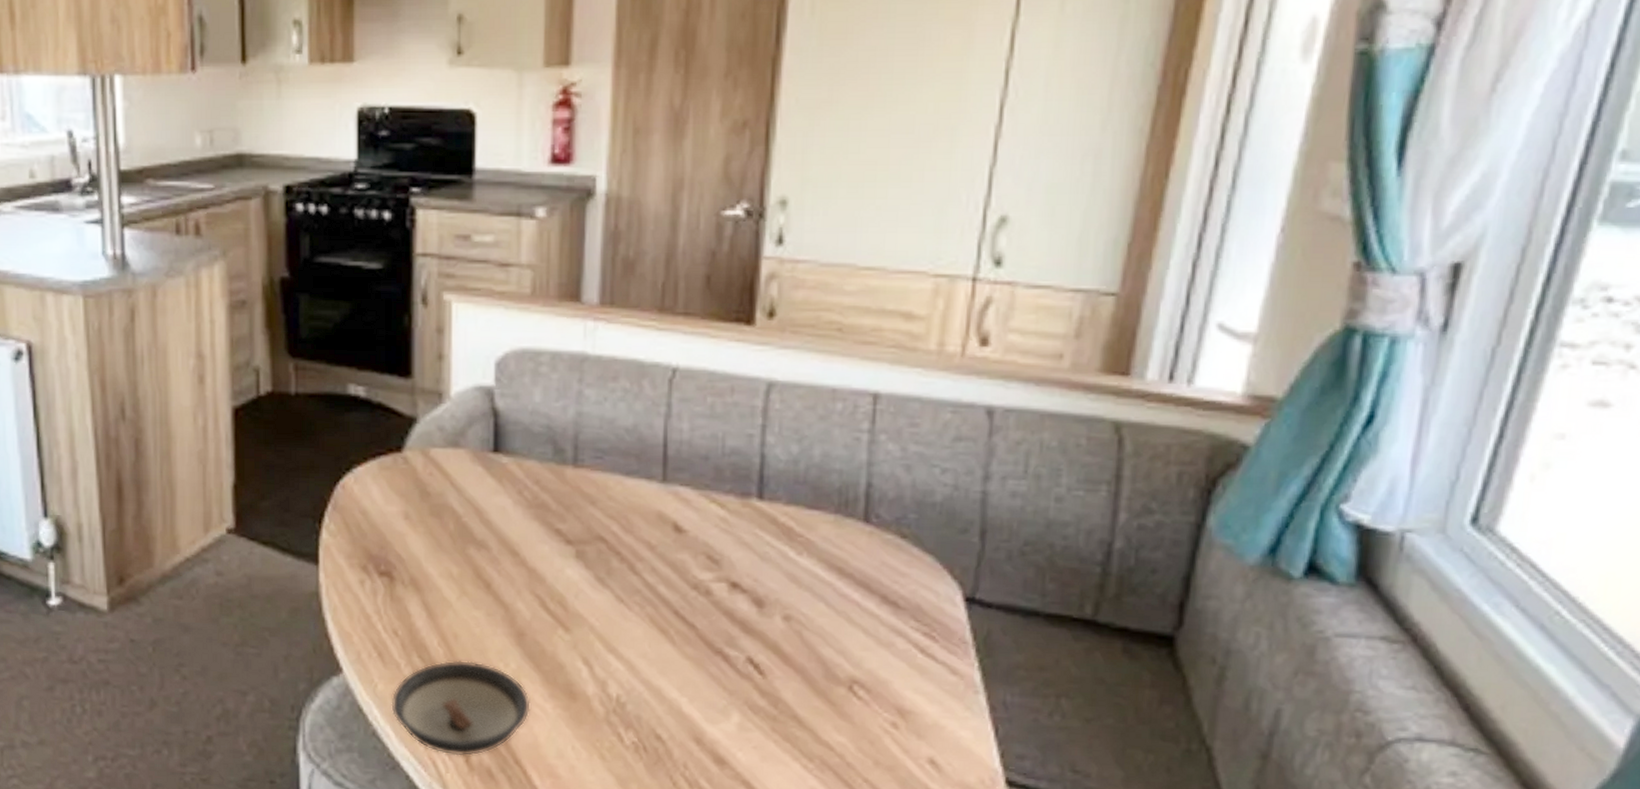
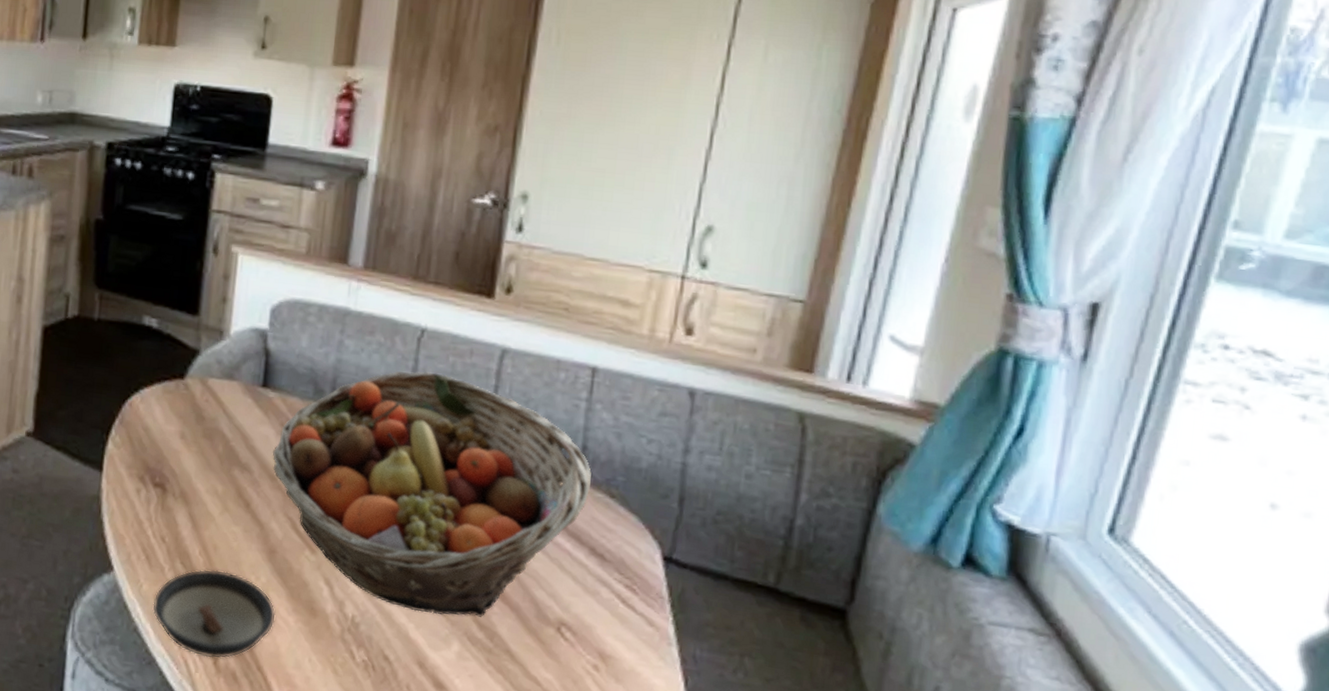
fruit basket: none [511,417,880,685] -> present [272,371,592,617]

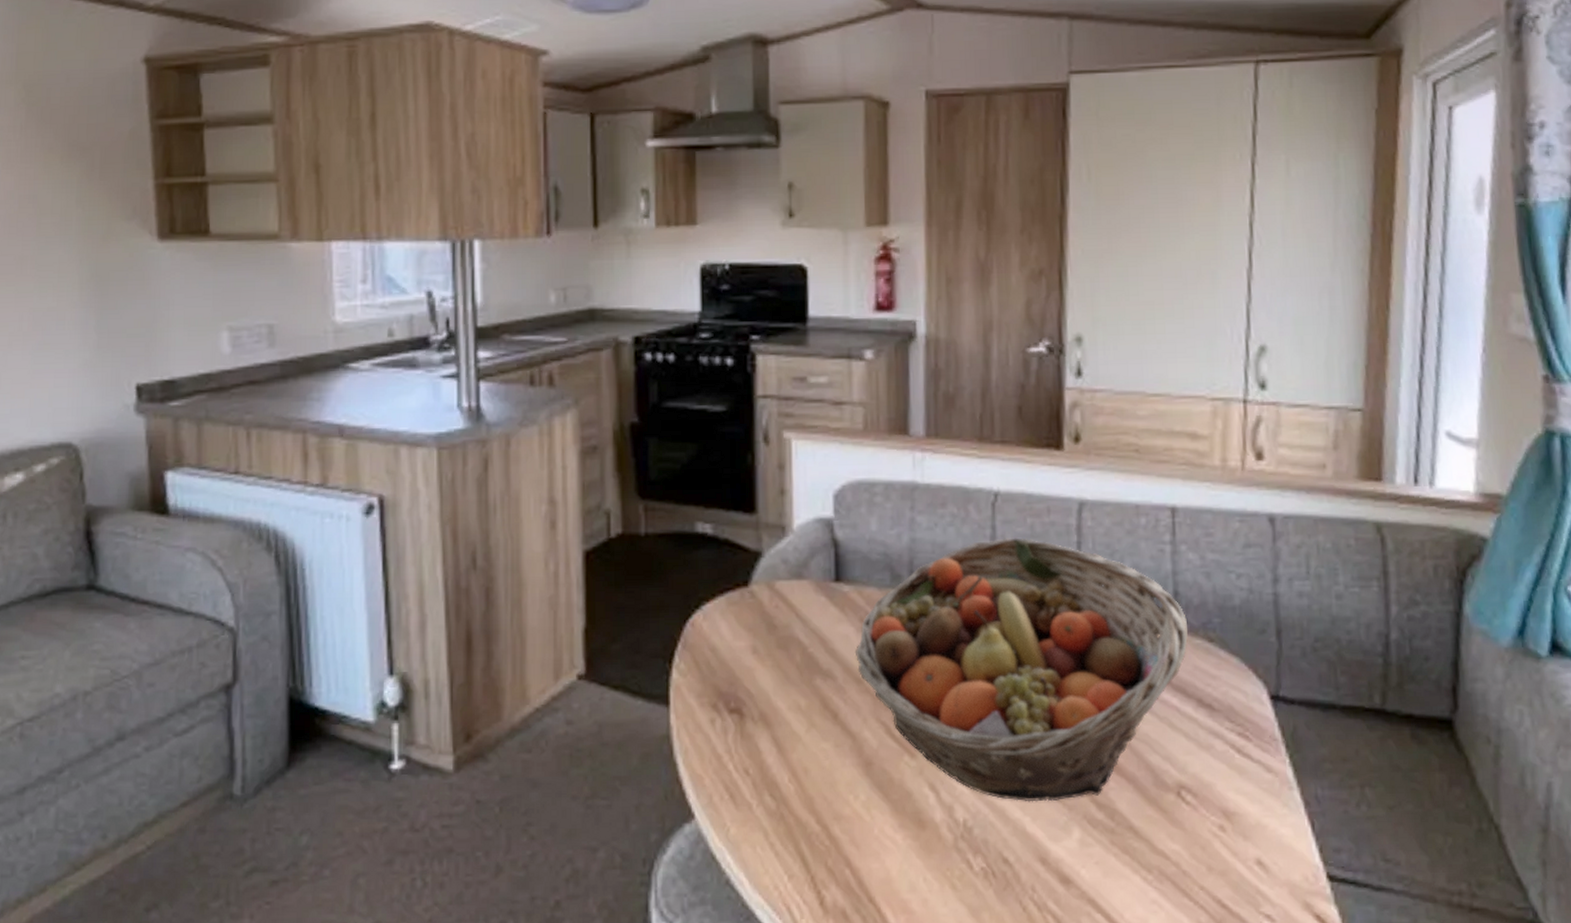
saucer: present [152,569,276,659] -> none [744,796,881,899]

